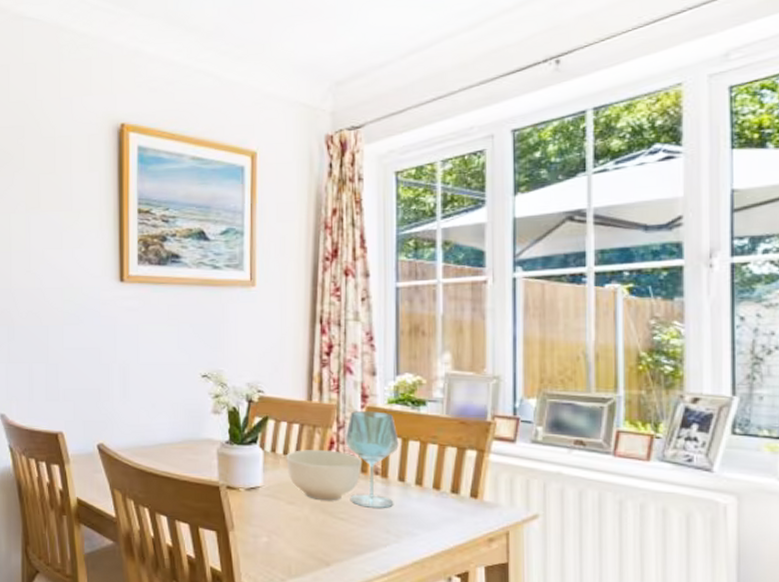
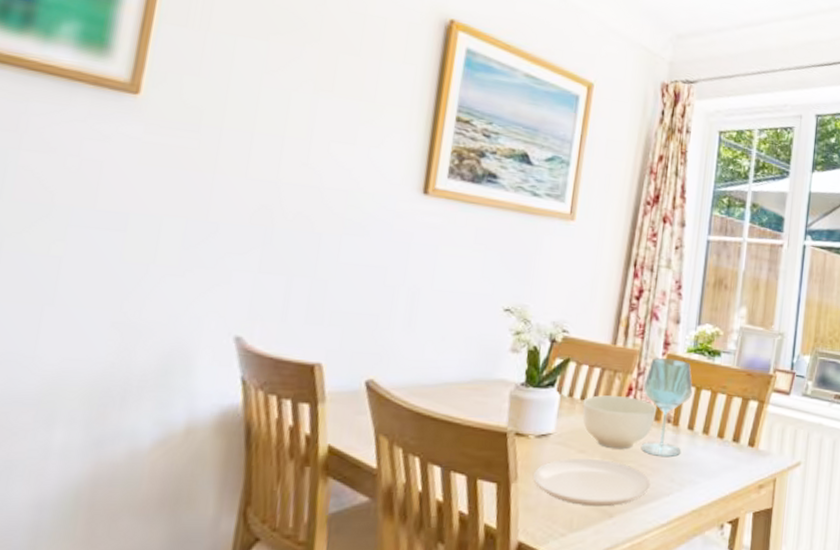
plate: none [249,510,365,555] -> present [533,458,651,507]

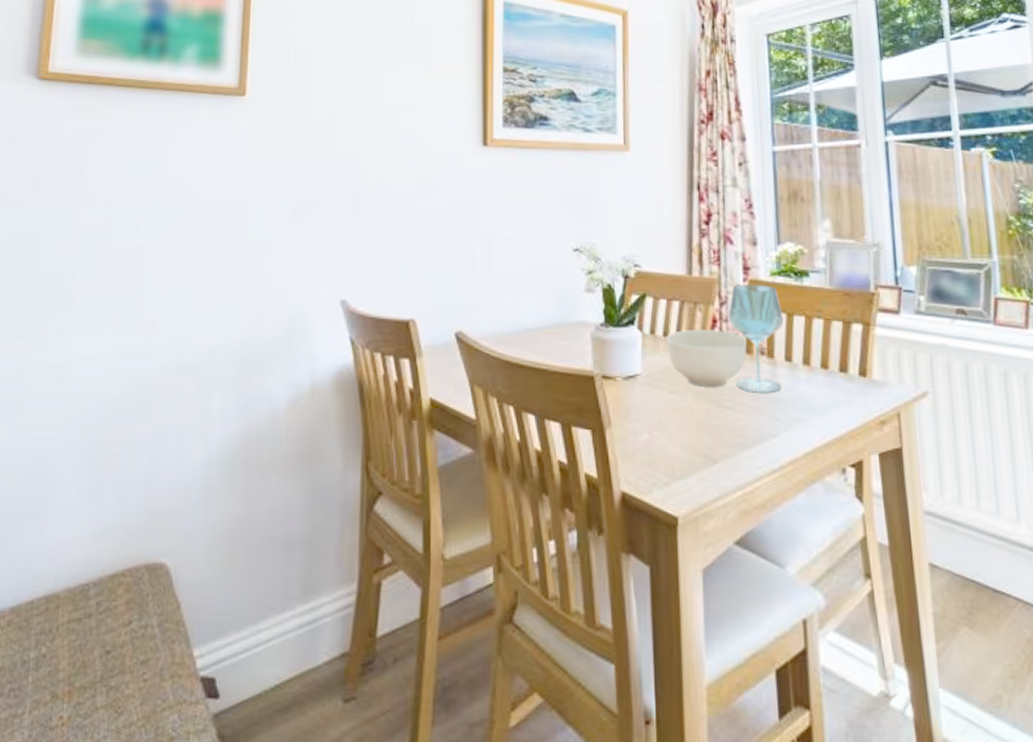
plate: present [533,458,651,507] -> none [627,400,753,452]

